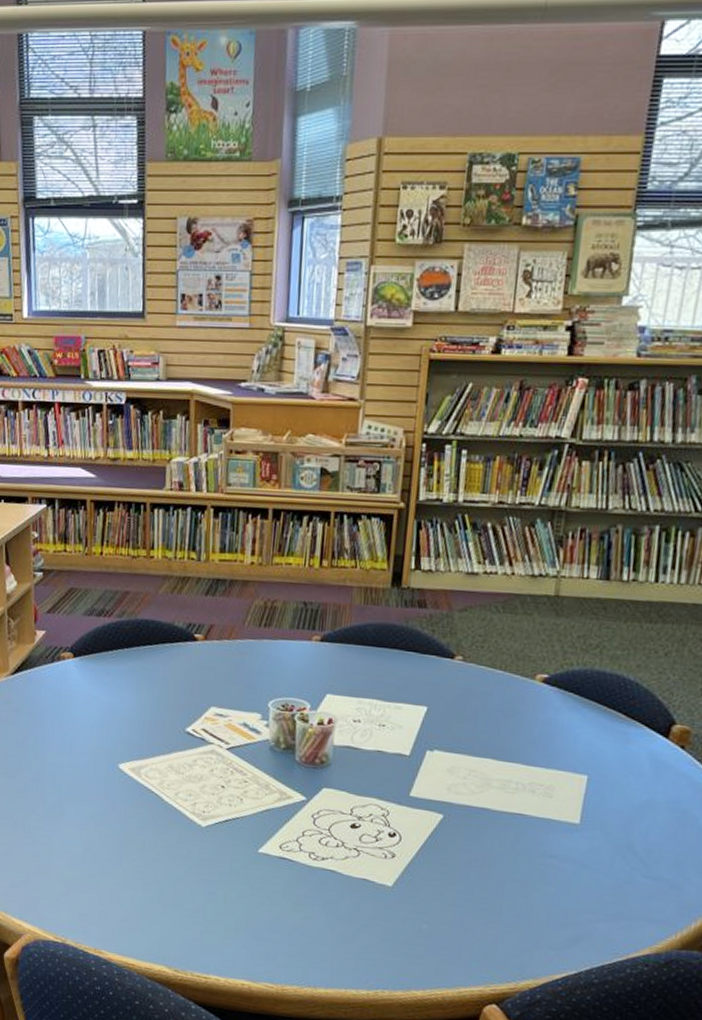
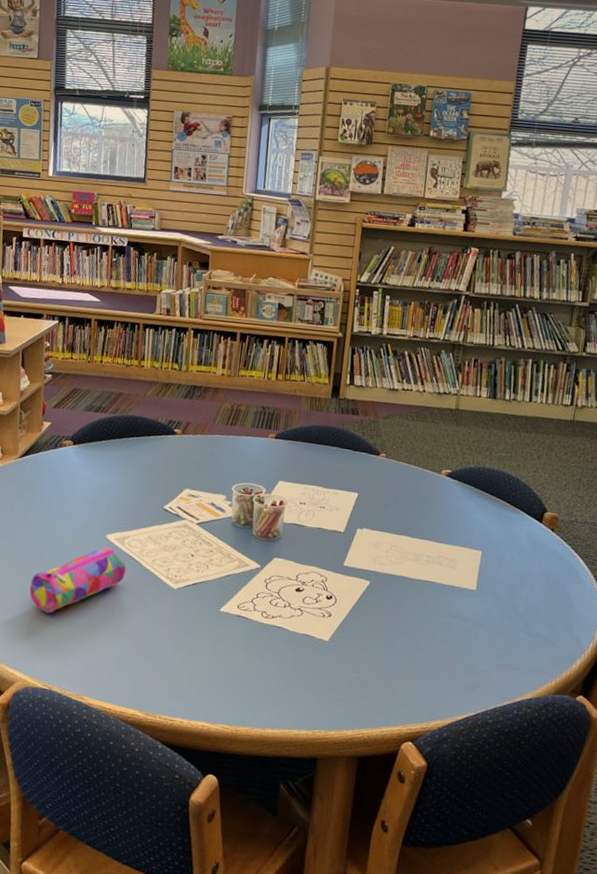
pencil case: none [33,778,145,857] -> present [29,546,127,614]

